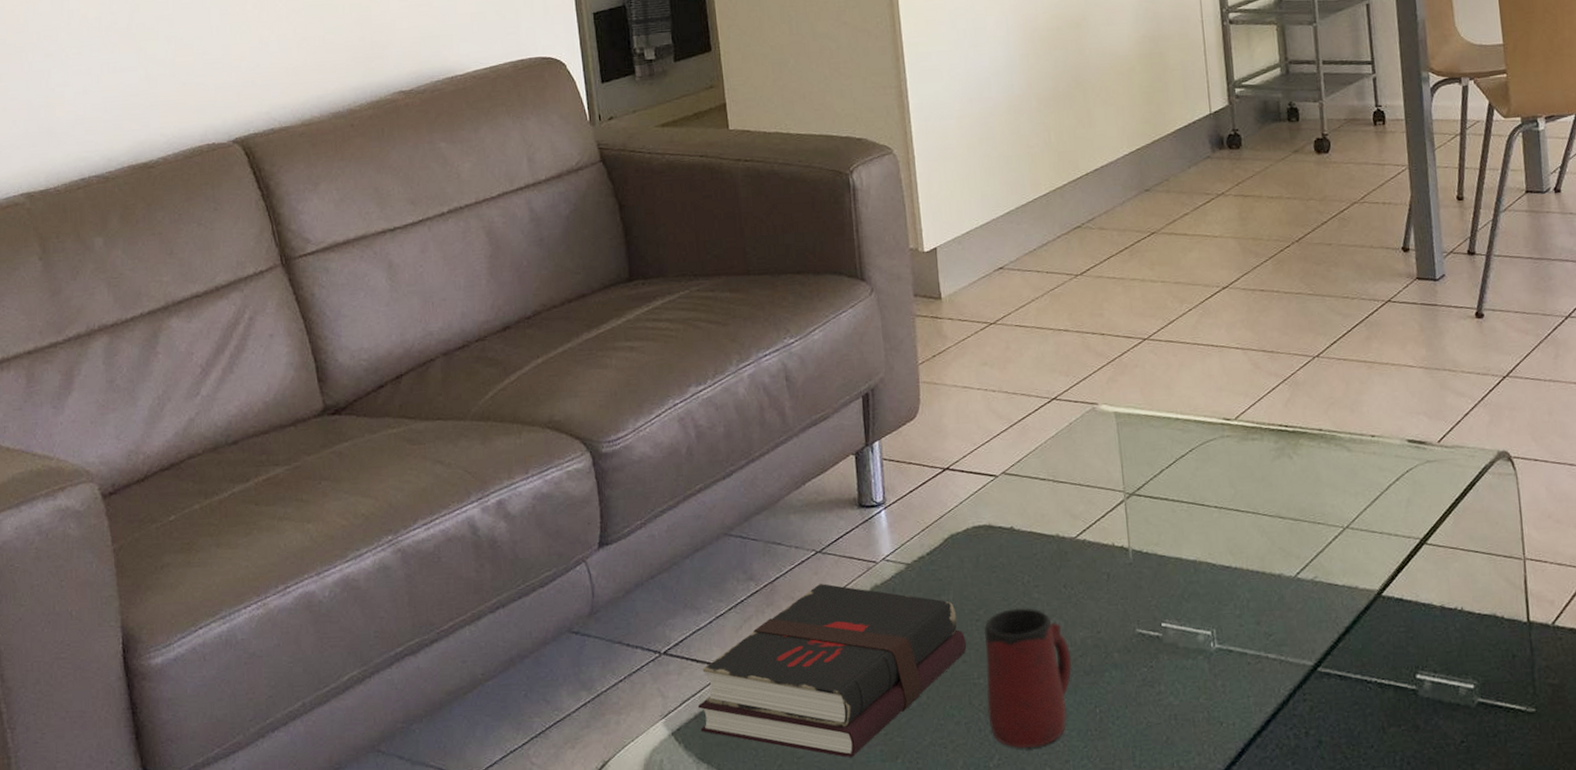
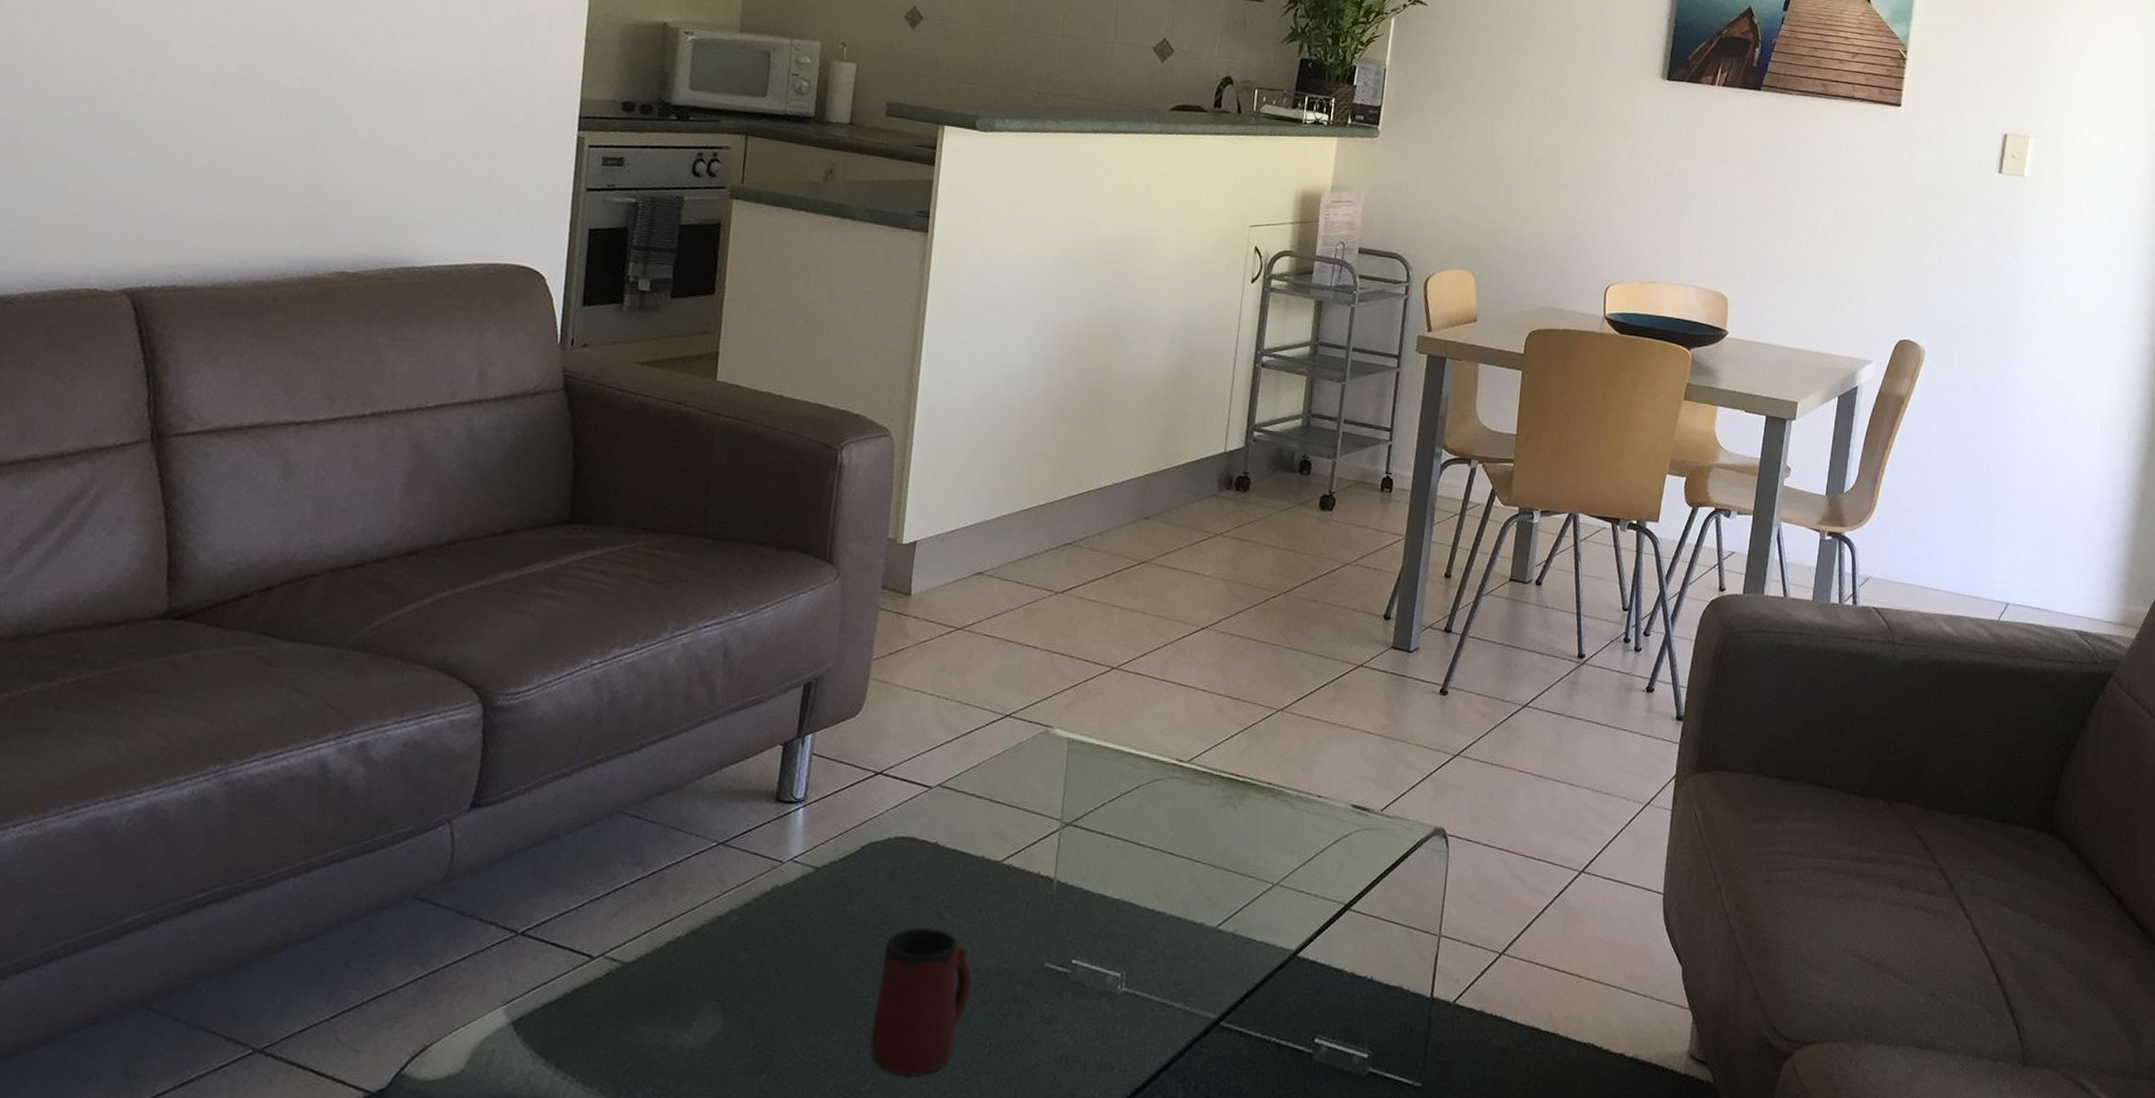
hardback book: present [698,583,967,757] -> none [545,878,864,1067]

